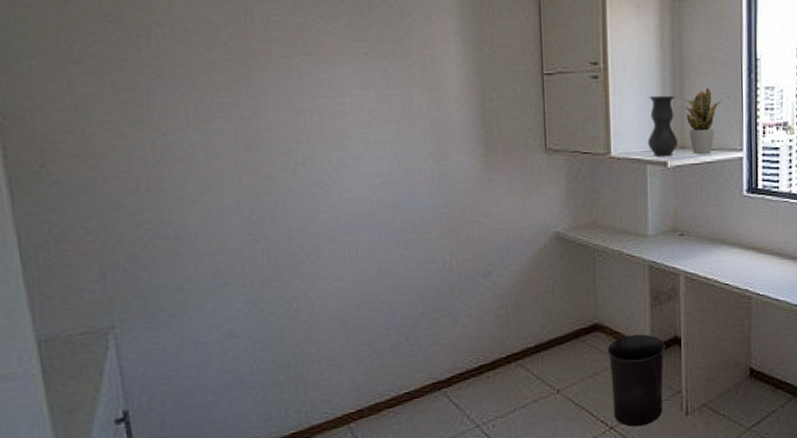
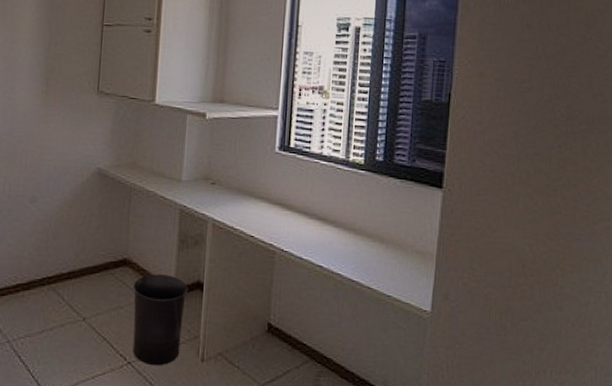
vase: present [648,95,678,156] -> none [190,51,219,108]
potted plant: present [685,87,722,154] -> none [227,47,262,109]

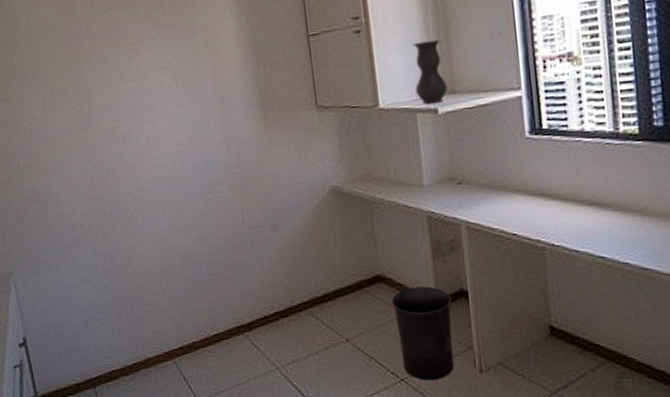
vase: none [190,51,219,108] -> present [412,39,447,104]

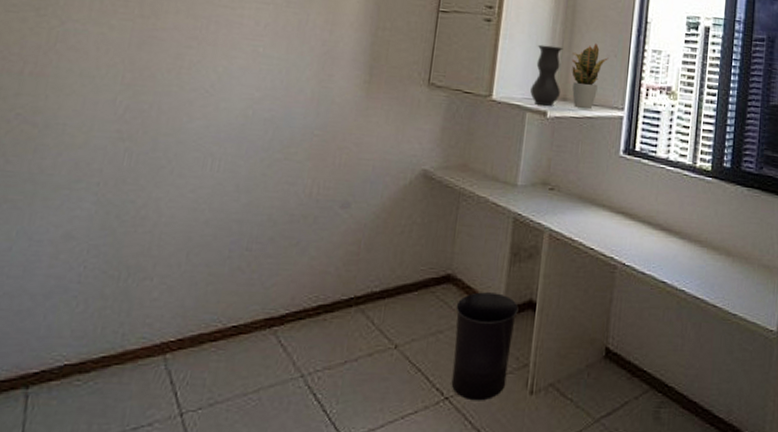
potted plant: none [451,25,492,98] -> present [571,43,608,108]

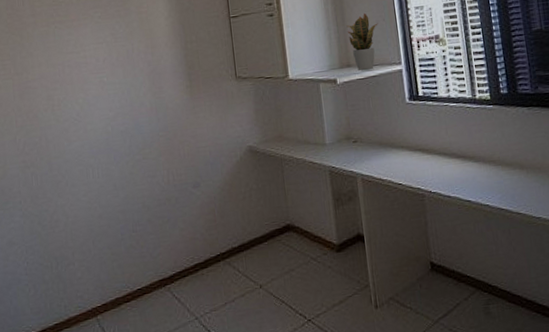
waste bin: present [451,292,519,401] -> none [299,232,354,319]
vase: present [530,44,563,106] -> none [315,23,344,75]

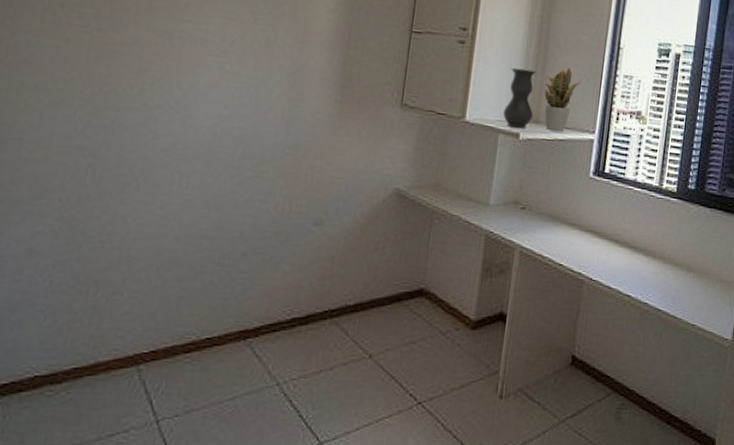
vase: none [315,23,344,75] -> present [503,67,536,128]

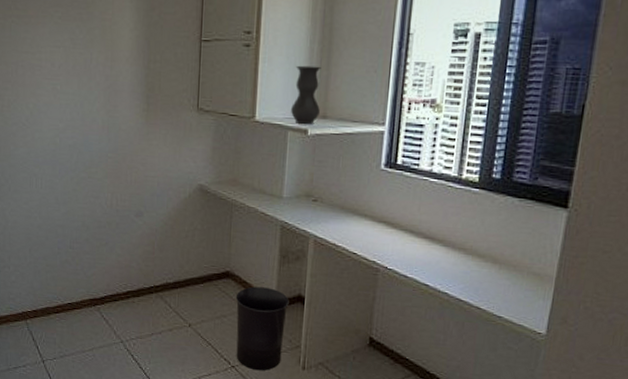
waste bin: none [424,305,490,405] -> present [235,286,289,371]
potted plant: present [544,67,581,131] -> none [330,59,368,125]

